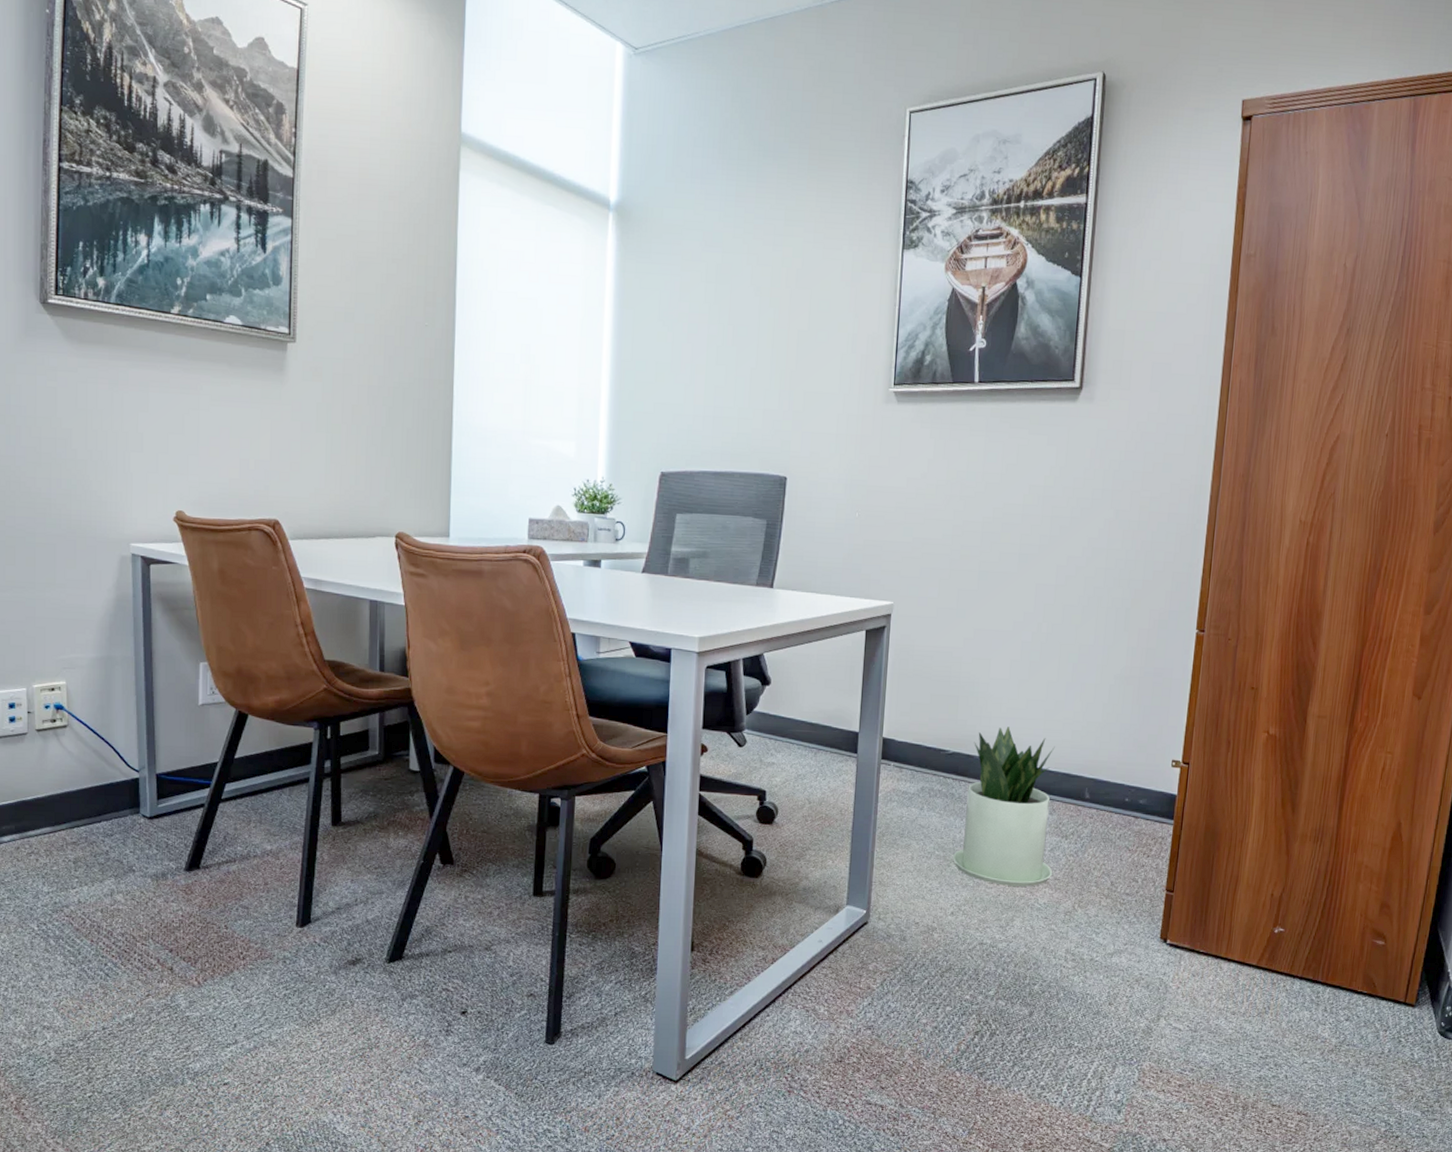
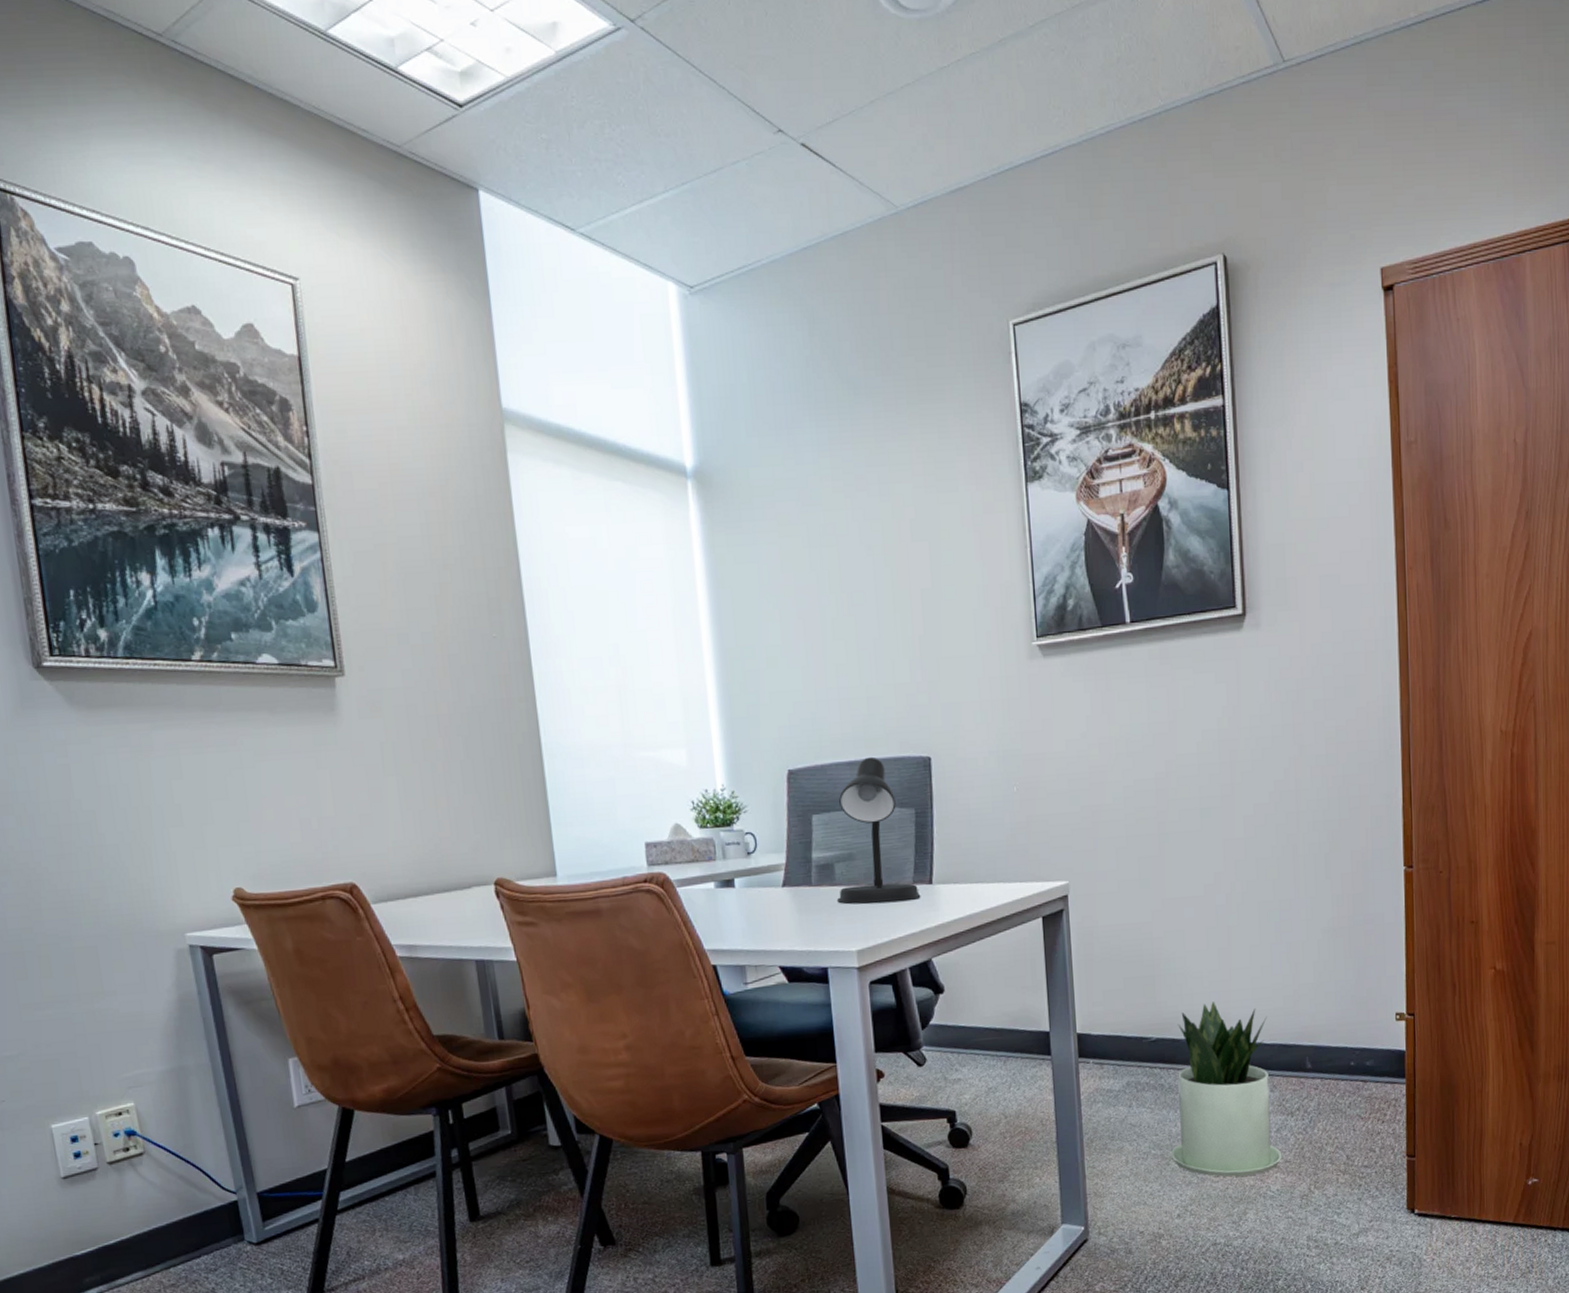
desk lamp: none [688,470,762,601] -> present [838,756,921,905]

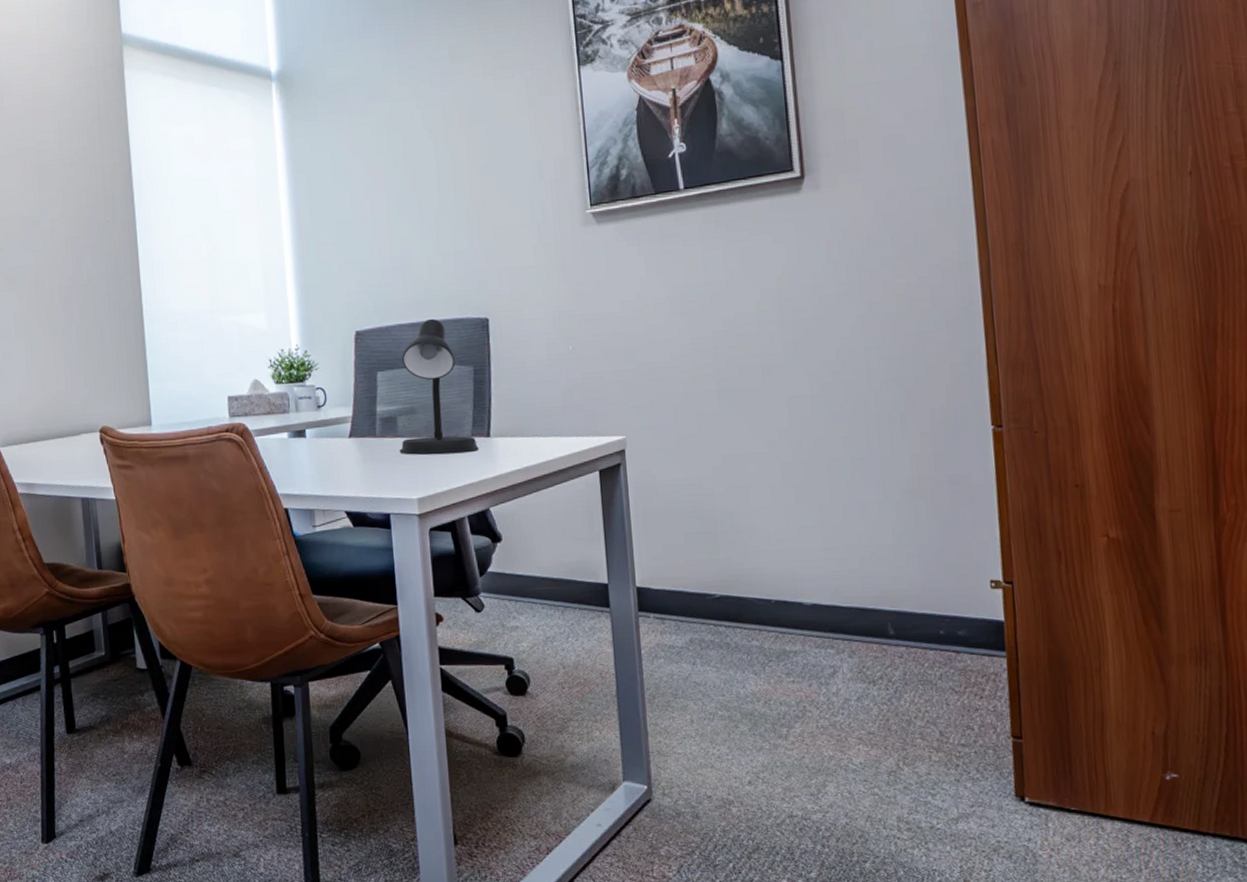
planter: present [1171,1002,1282,1177] -> none [740,561,865,746]

